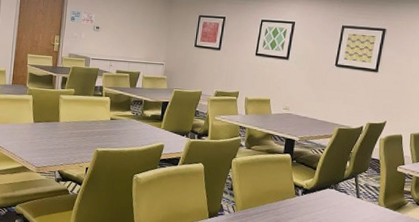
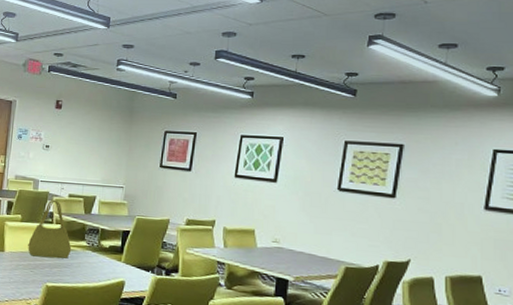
handbag: none [80,75,119,127] -> present [28,199,72,258]

